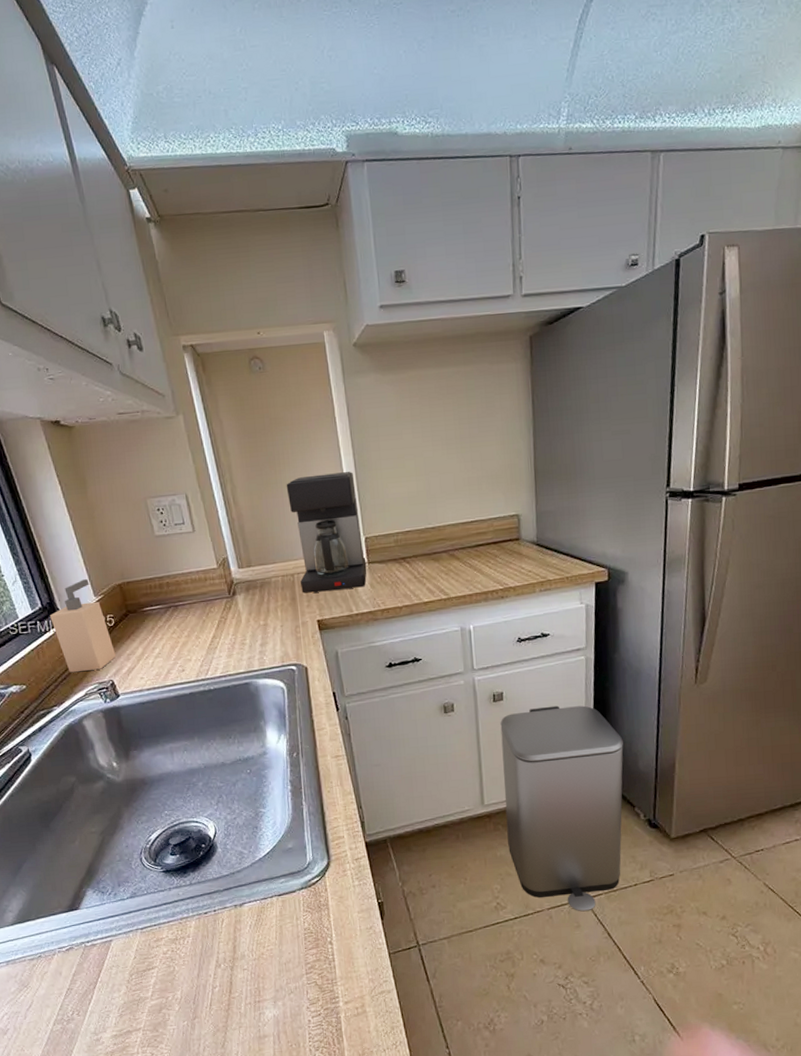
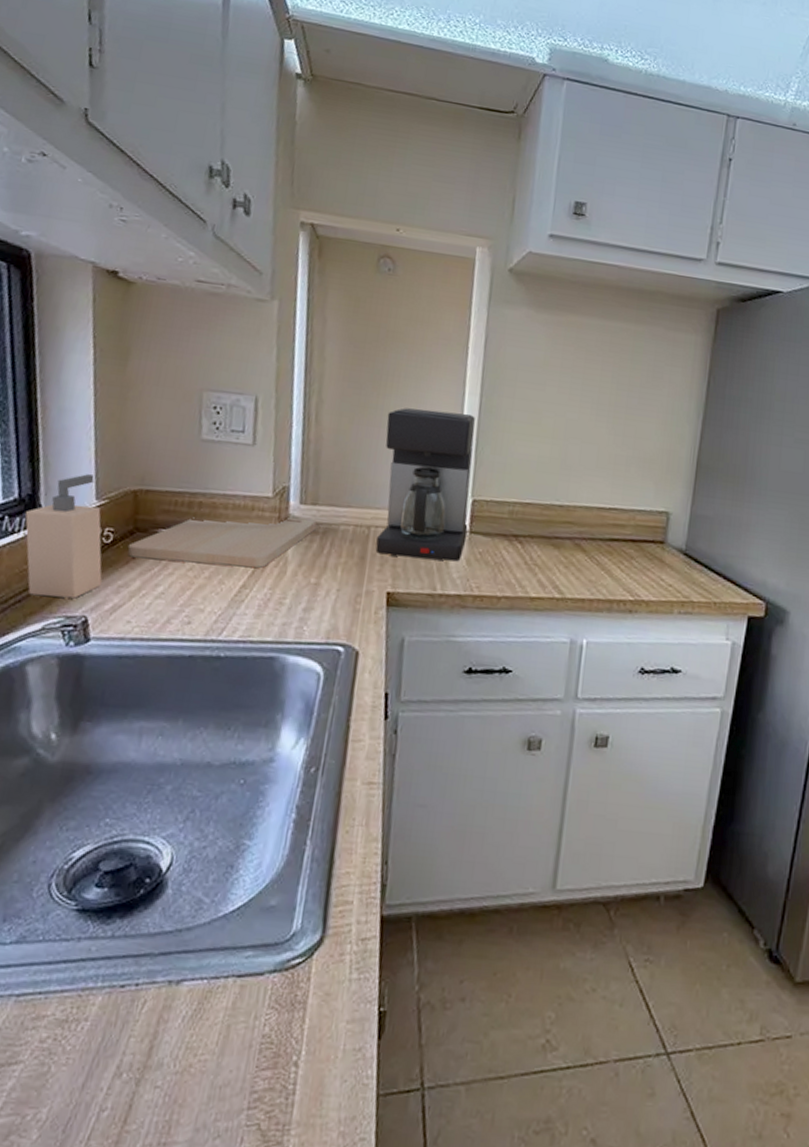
cutting board: none [126,578,255,632] -> present [127,517,317,569]
pedal bin: present [500,705,624,912] -> none [576,765,752,1074]

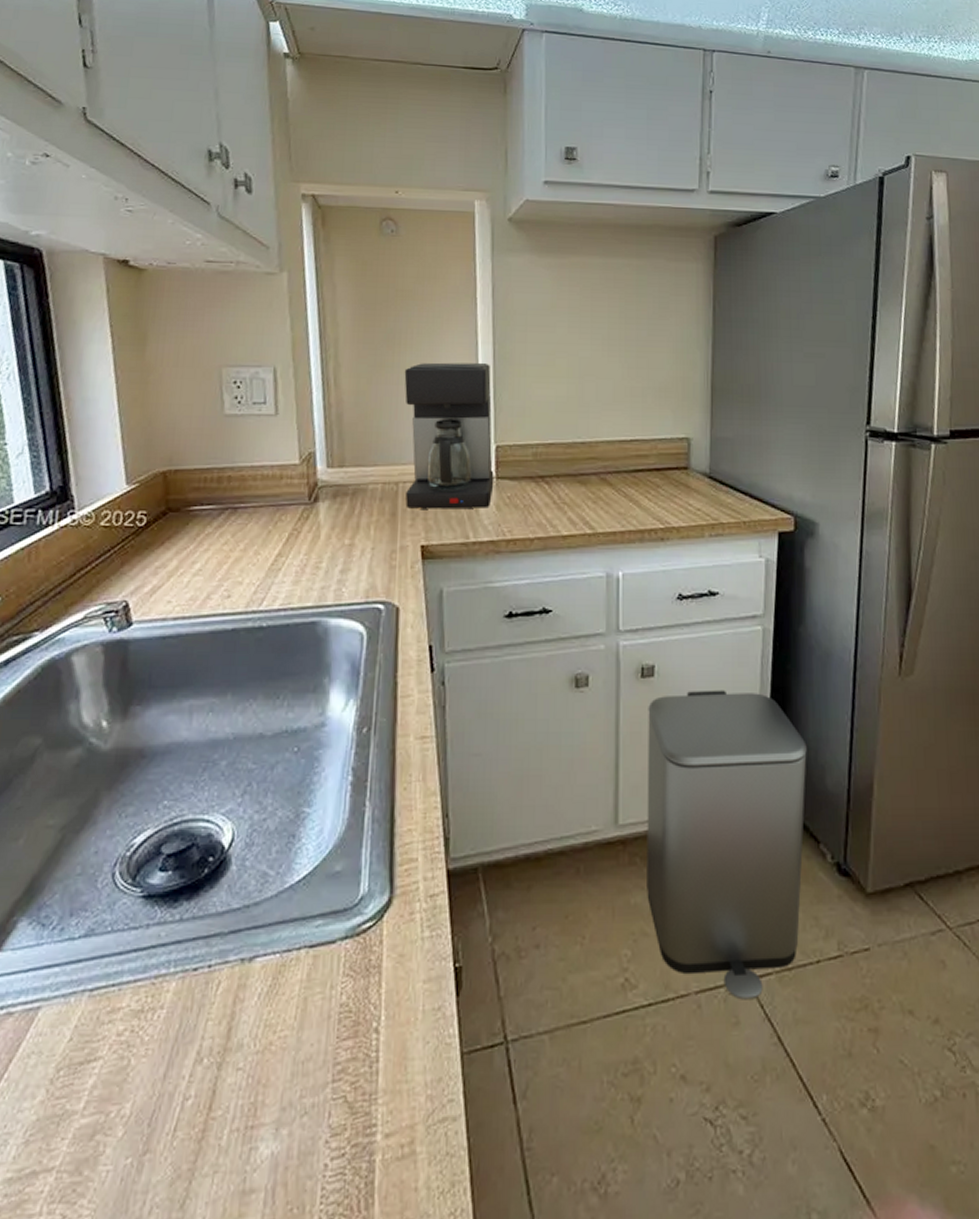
soap dispenser: present [25,474,103,599] -> none [57,461,140,586]
cutting board: present [127,517,317,569] -> none [161,481,345,538]
pedal bin: none [576,765,752,1074] -> present [647,690,807,1000]

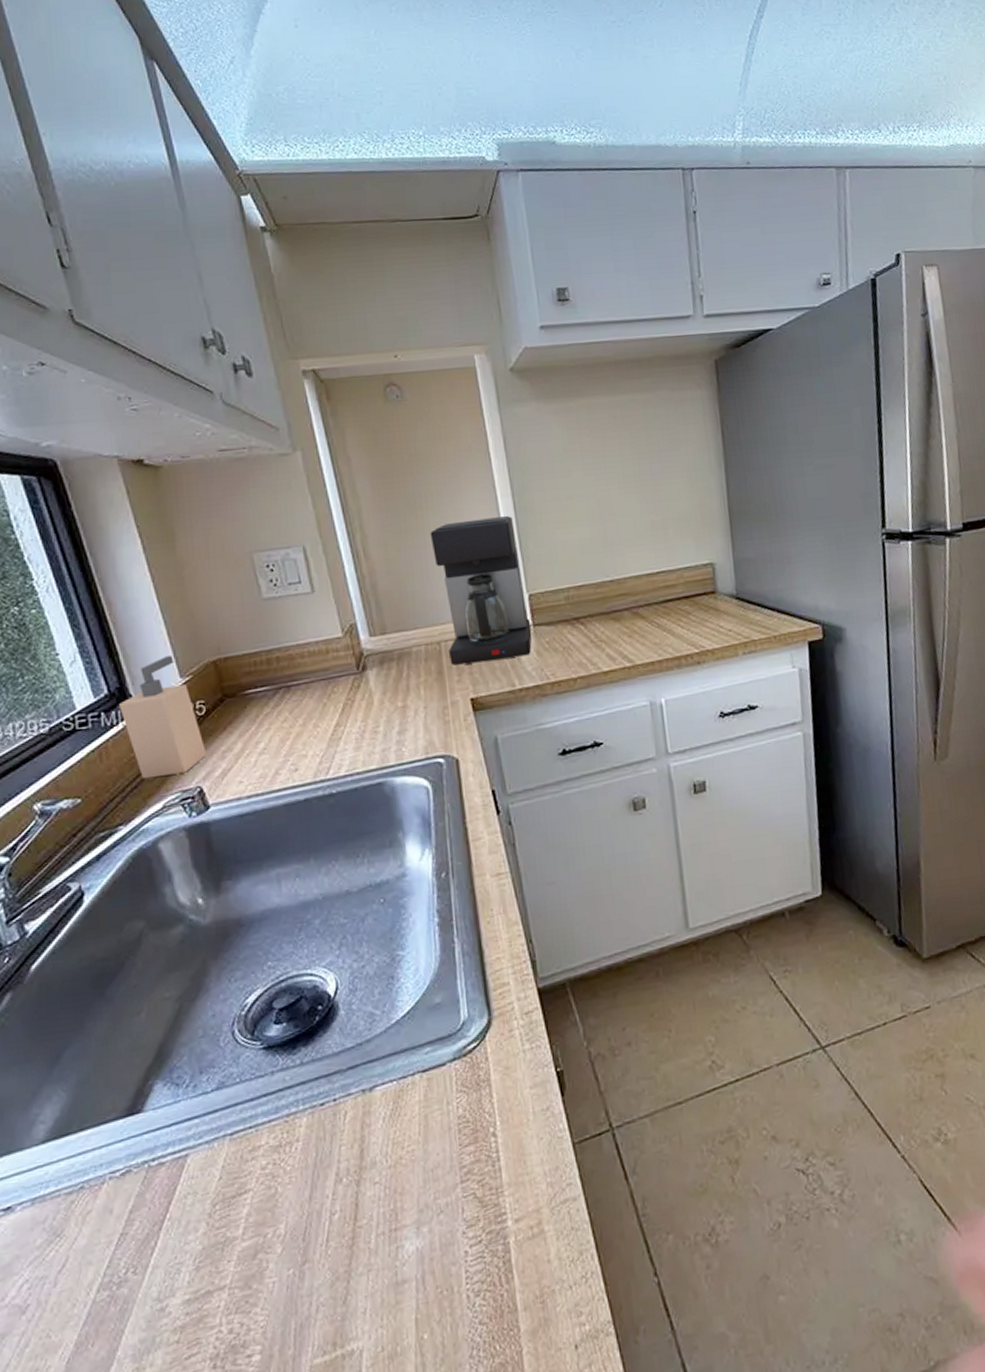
soap dispenser: none [57,461,140,586] -> present [118,656,207,779]
pedal bin: present [647,690,807,1000] -> none [704,793,865,1066]

